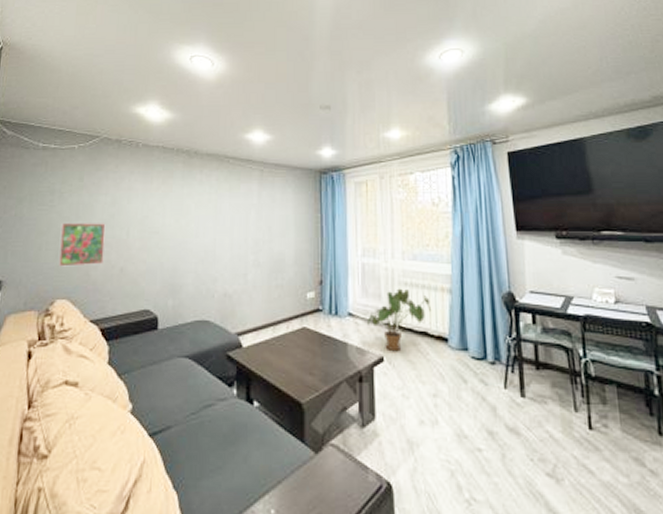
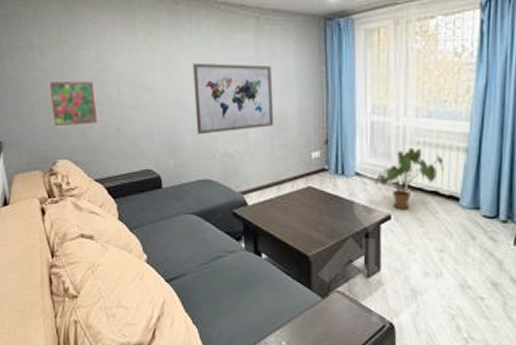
wall art: none [198,208,273,275] -> present [192,62,274,135]

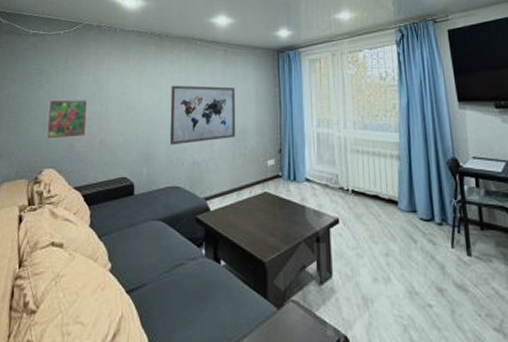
house plant: present [376,147,444,210] -> none [323,155,381,214]

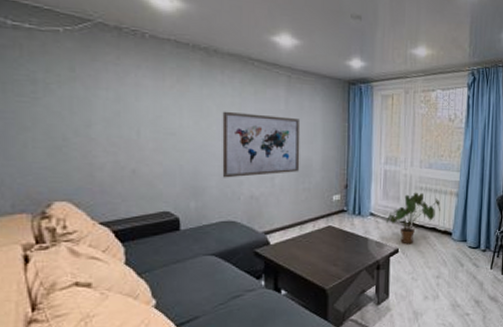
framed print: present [45,99,88,139] -> none [50,117,110,167]
house plant: none [323,155,381,214] -> present [387,192,441,245]

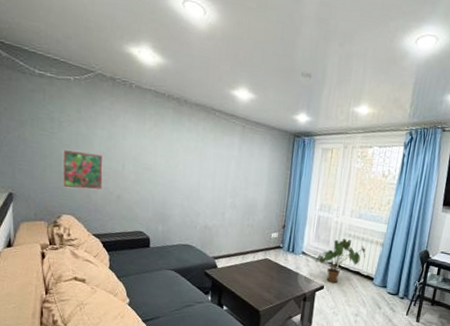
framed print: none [50,117,110,167] -> present [62,149,103,190]
wall art: present [222,111,301,178] -> none [184,153,250,210]

